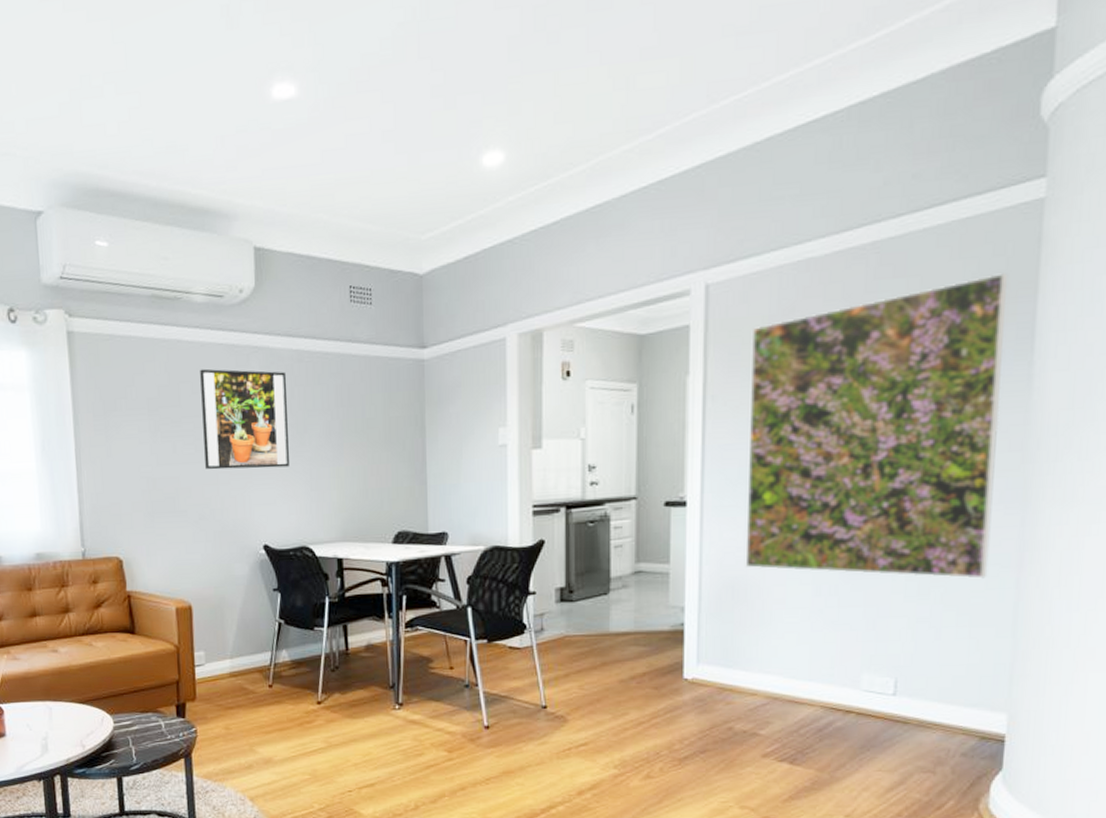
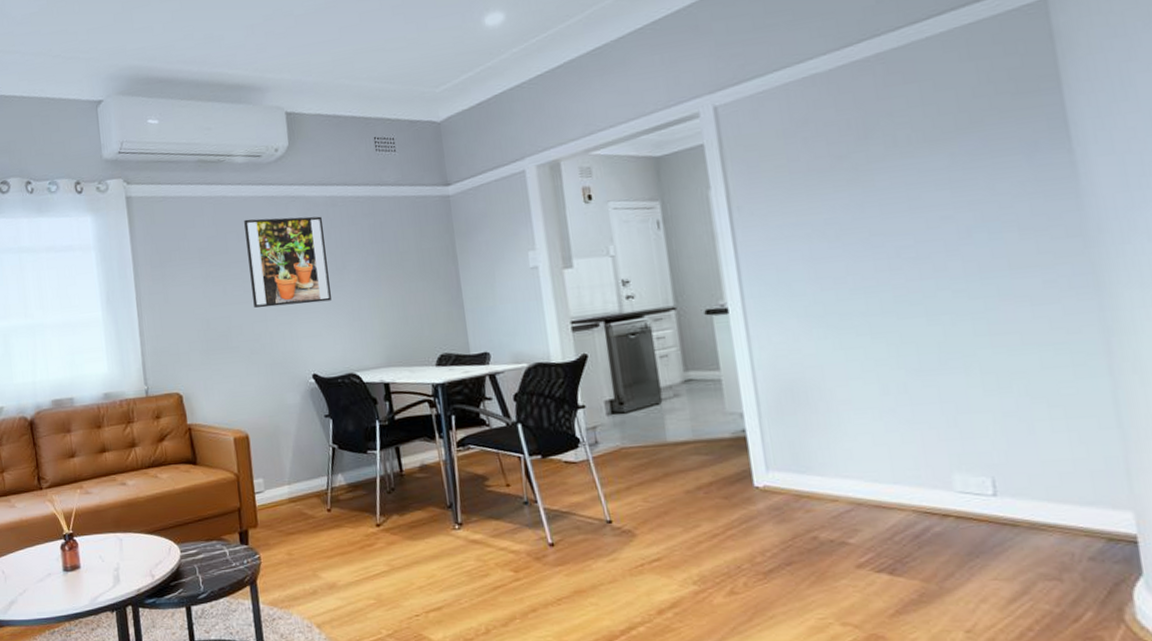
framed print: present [745,273,1007,579] -> none [768,69,1074,370]

